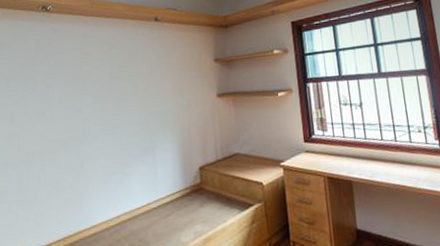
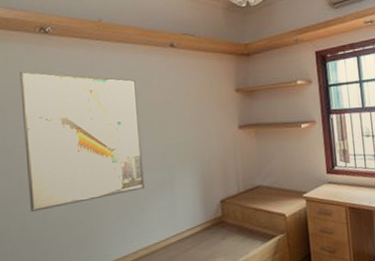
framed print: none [23,45,128,174] -> present [19,71,144,212]

